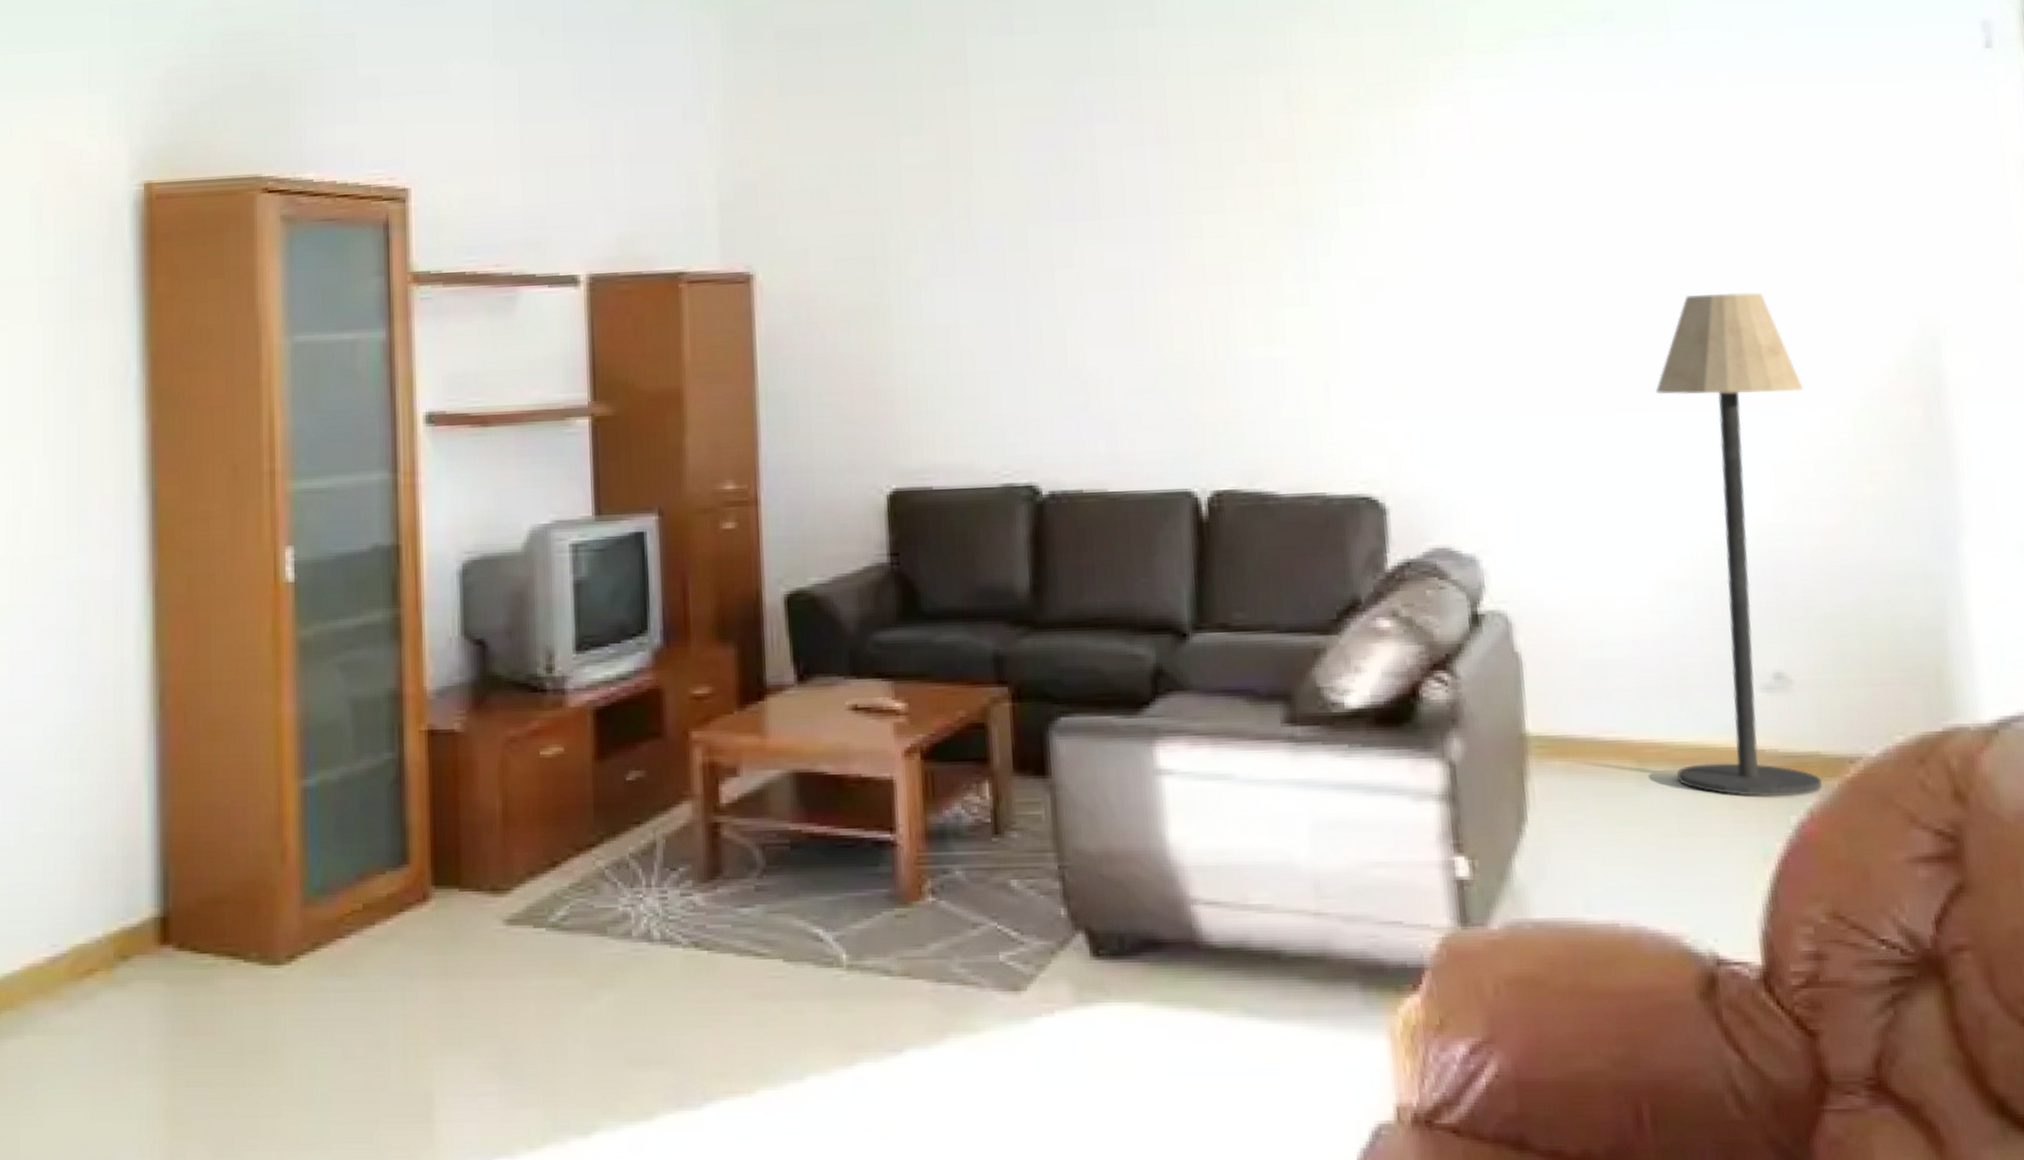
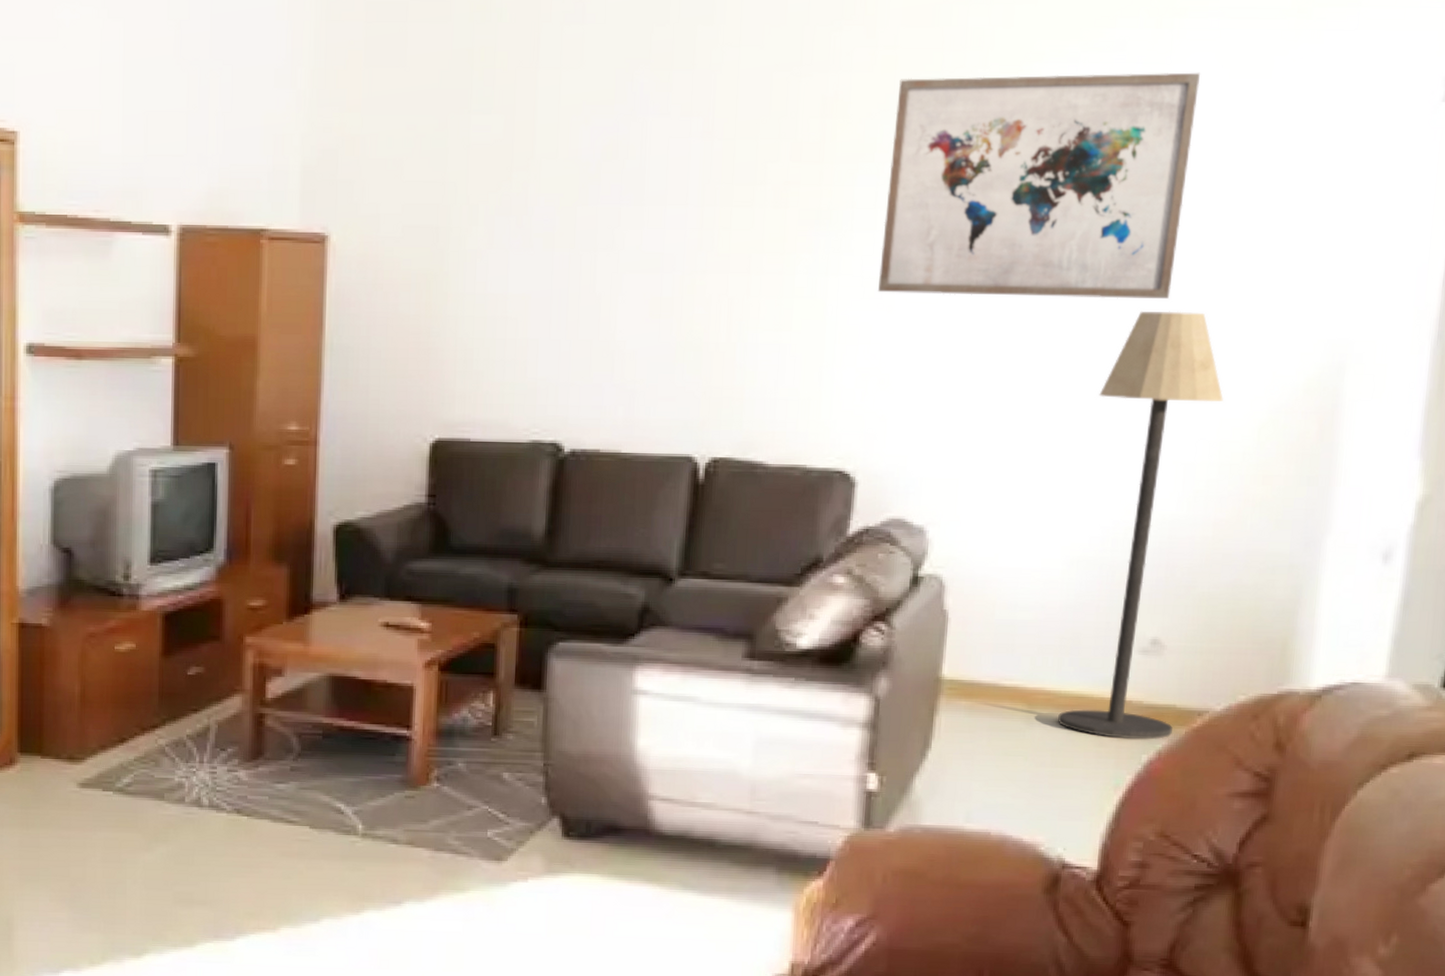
wall art: none [1368,37,1717,295] -> present [877,72,1201,299]

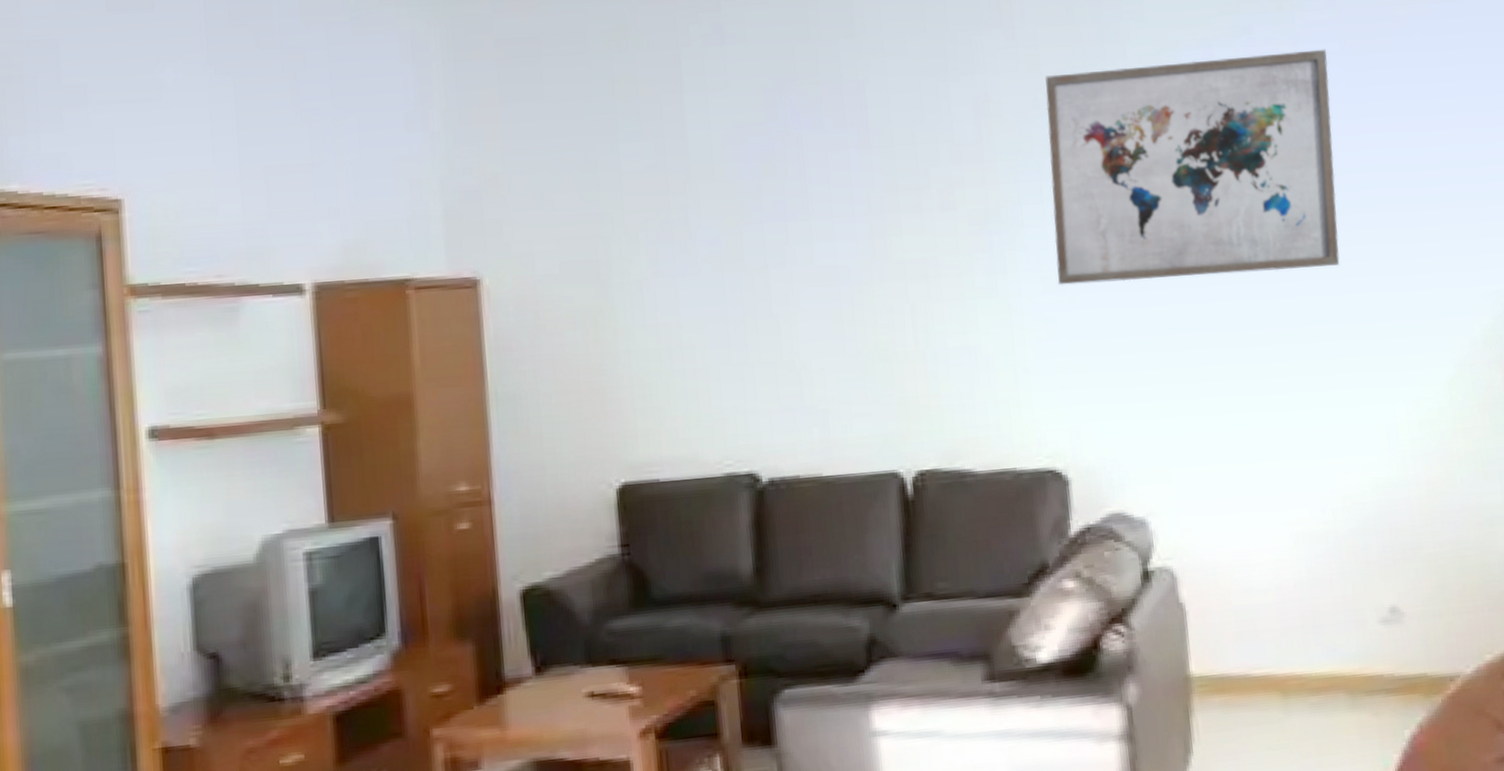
floor lamp: present [1058,310,1223,740] -> none [1291,275,1429,716]

